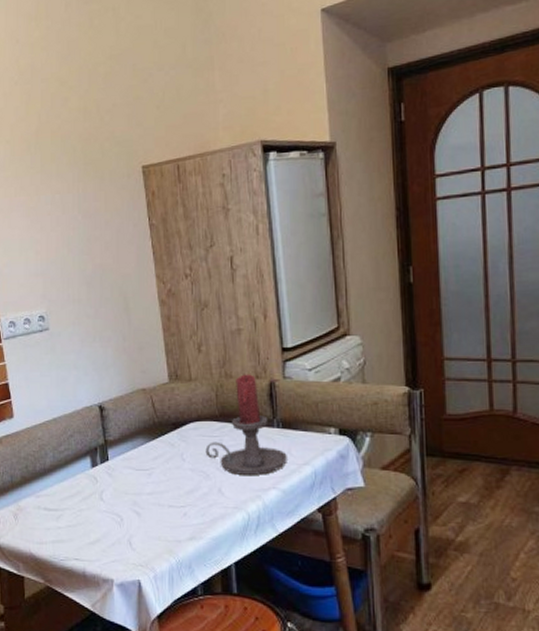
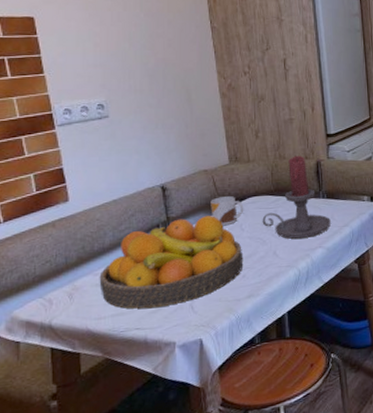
fruit bowl: none [41,441,185,539] -> present [99,216,244,309]
mug: none [149,420,185,453] -> present [210,196,244,225]

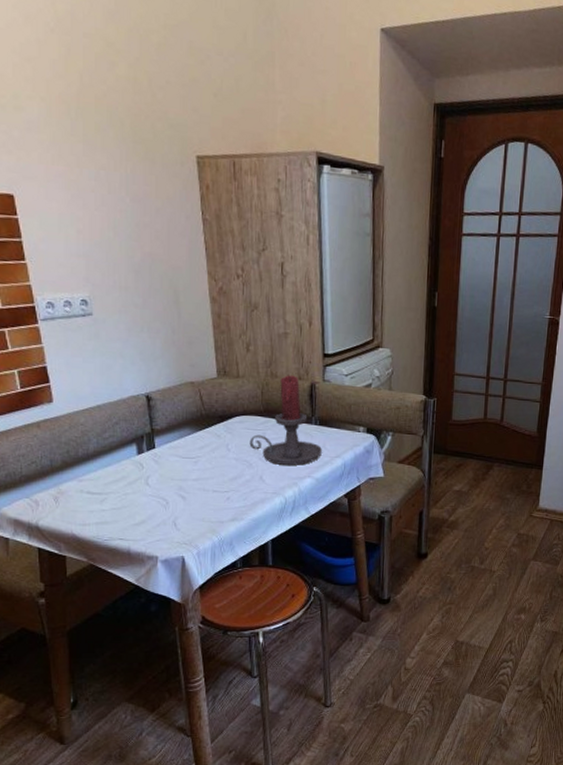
fruit bowl: present [99,216,244,309] -> none [84,431,229,521]
mug: present [210,196,244,225] -> none [196,412,231,443]

